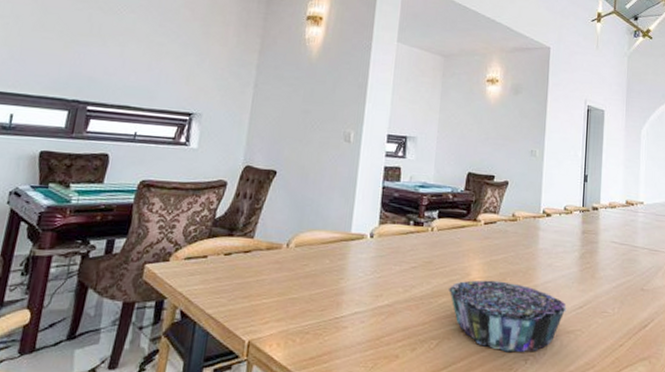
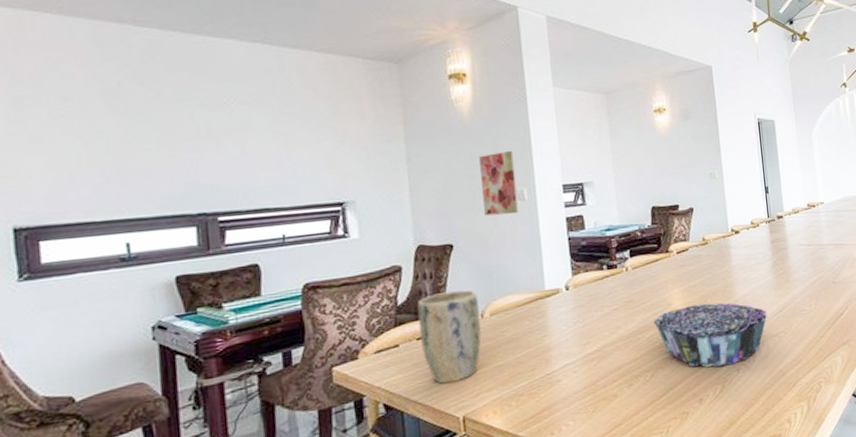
plant pot: none [226,214,288,305] -> present [417,290,482,384]
wall art: none [311,93,349,154] -> present [479,150,519,216]

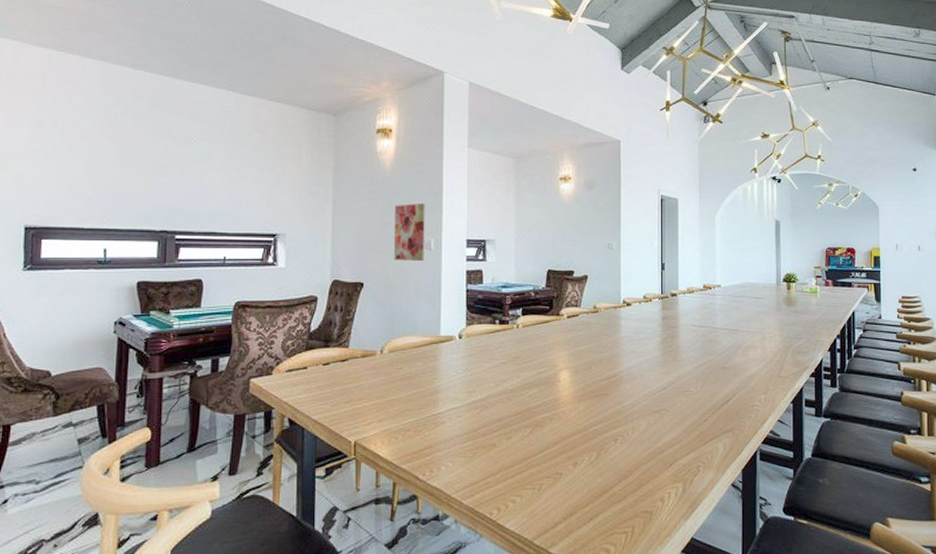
plant pot: present [417,290,482,384] -> none [325,326,380,409]
decorative bowl: present [653,302,768,368] -> none [538,370,651,434]

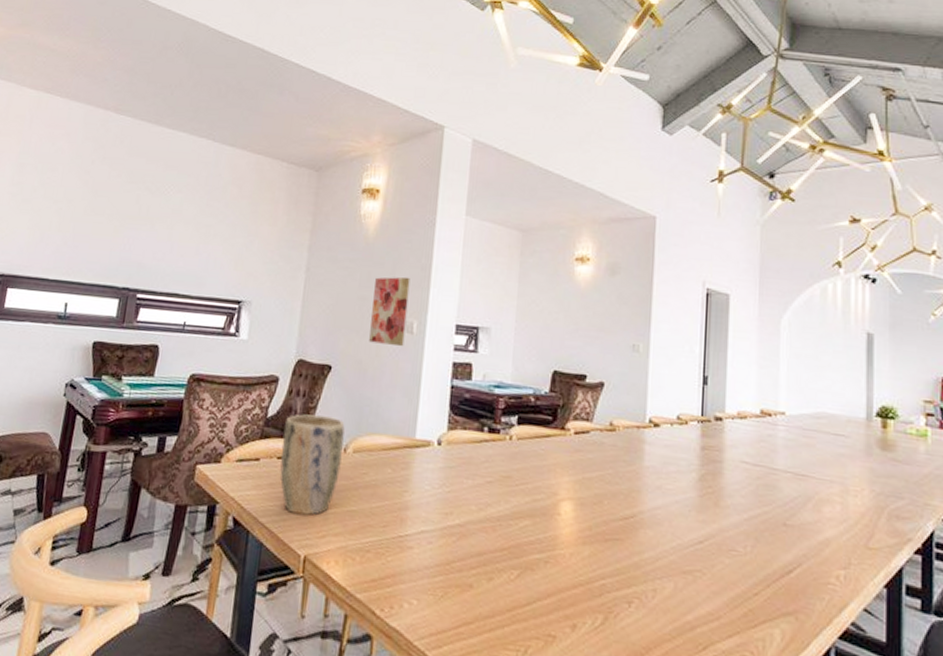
plant pot: none [325,326,380,409] -> present [280,414,345,516]

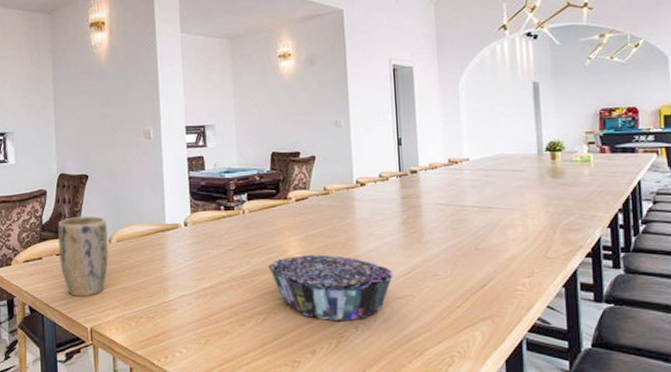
wall art: present [369,276,410,347] -> none [113,92,145,152]
decorative bowl: none [531,501,682,594] -> present [268,254,394,322]

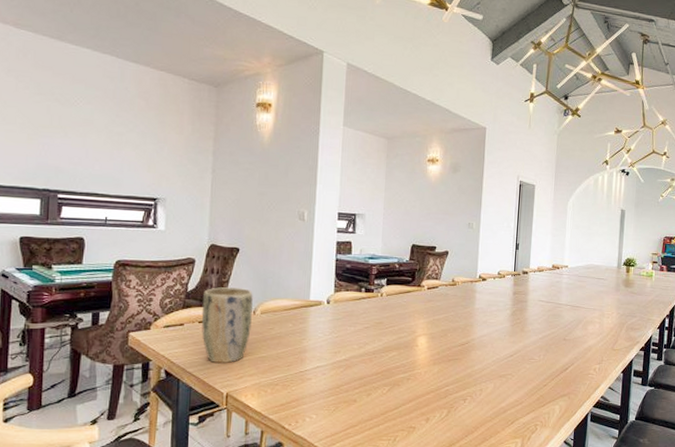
decorative bowl: present [268,254,394,322] -> none [397,336,499,394]

